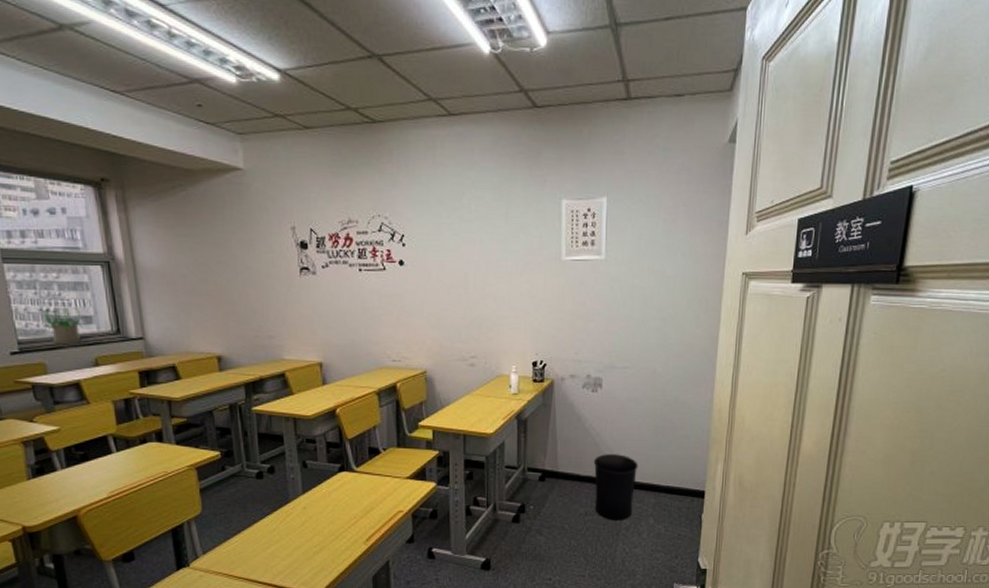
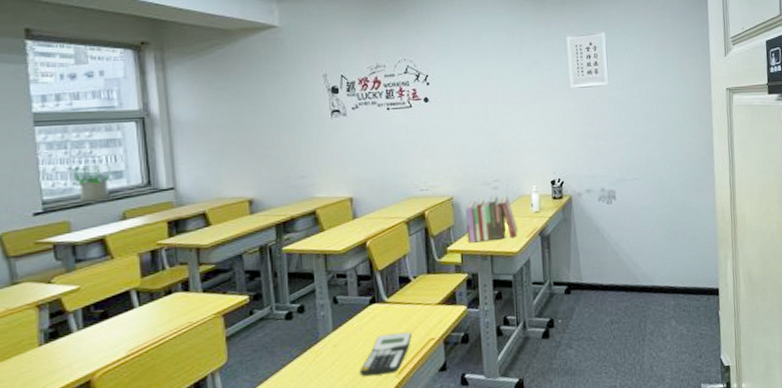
calculator: none [328,502,381,539] -> present [359,332,412,376]
books: none [438,372,493,420] -> present [464,195,517,243]
waste bin: present [593,454,639,520] -> none [614,260,656,326]

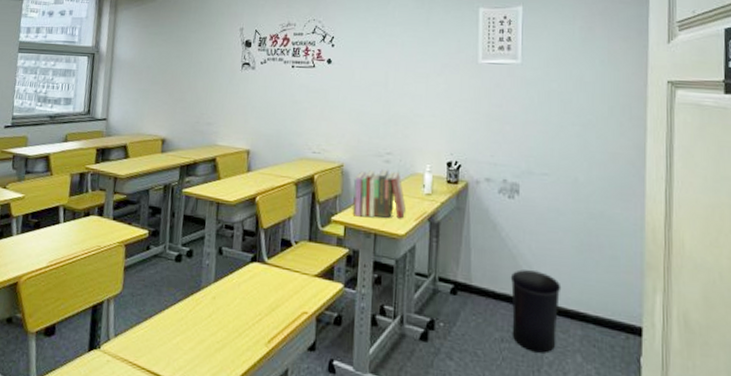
potted plant: present [70,163,116,202] -> none [33,89,67,122]
calculator: present [359,332,412,376] -> none [232,296,287,339]
waste bin: none [614,260,656,326] -> present [510,269,562,353]

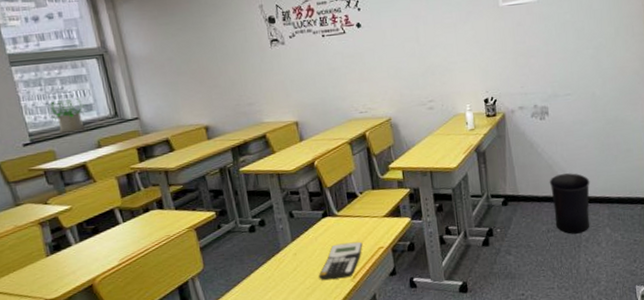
potted plant: none [33,89,67,122] -> present [48,97,87,133]
calculator: none [232,296,287,339] -> present [318,241,363,280]
books: present [352,169,406,219] -> none [403,115,454,161]

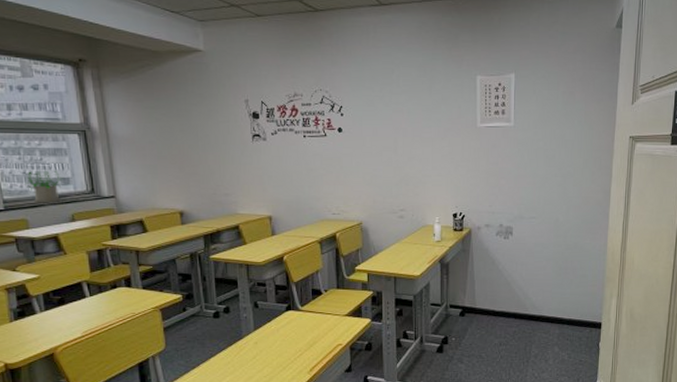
calculator: present [318,241,363,280] -> none [277,337,322,370]
waste bin: present [549,173,590,234] -> none [506,292,545,349]

